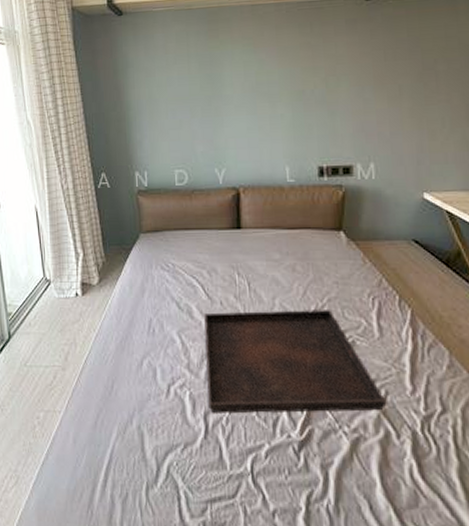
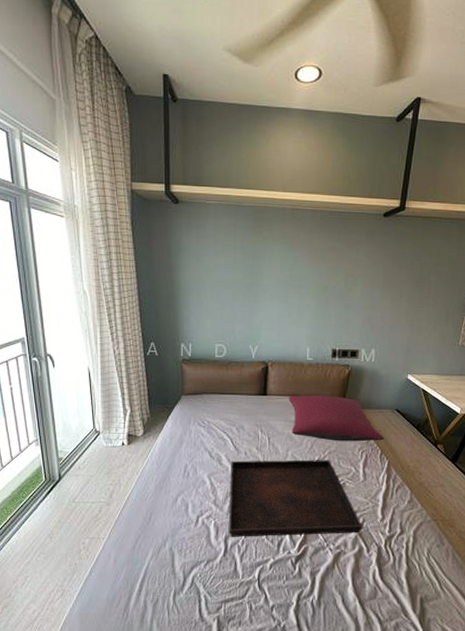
pillow: none [268,224,402,285] -> present [288,395,384,442]

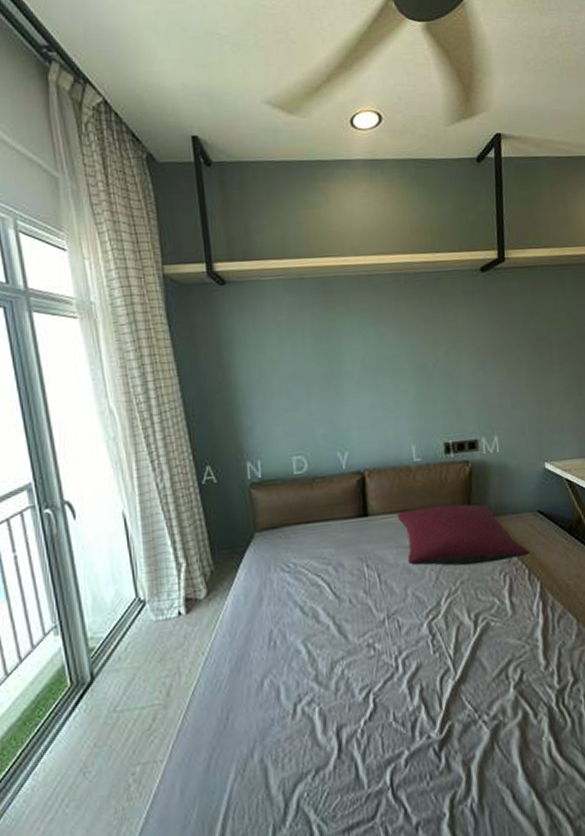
serving tray: present [229,459,362,537] -> none [332,593,522,727]

